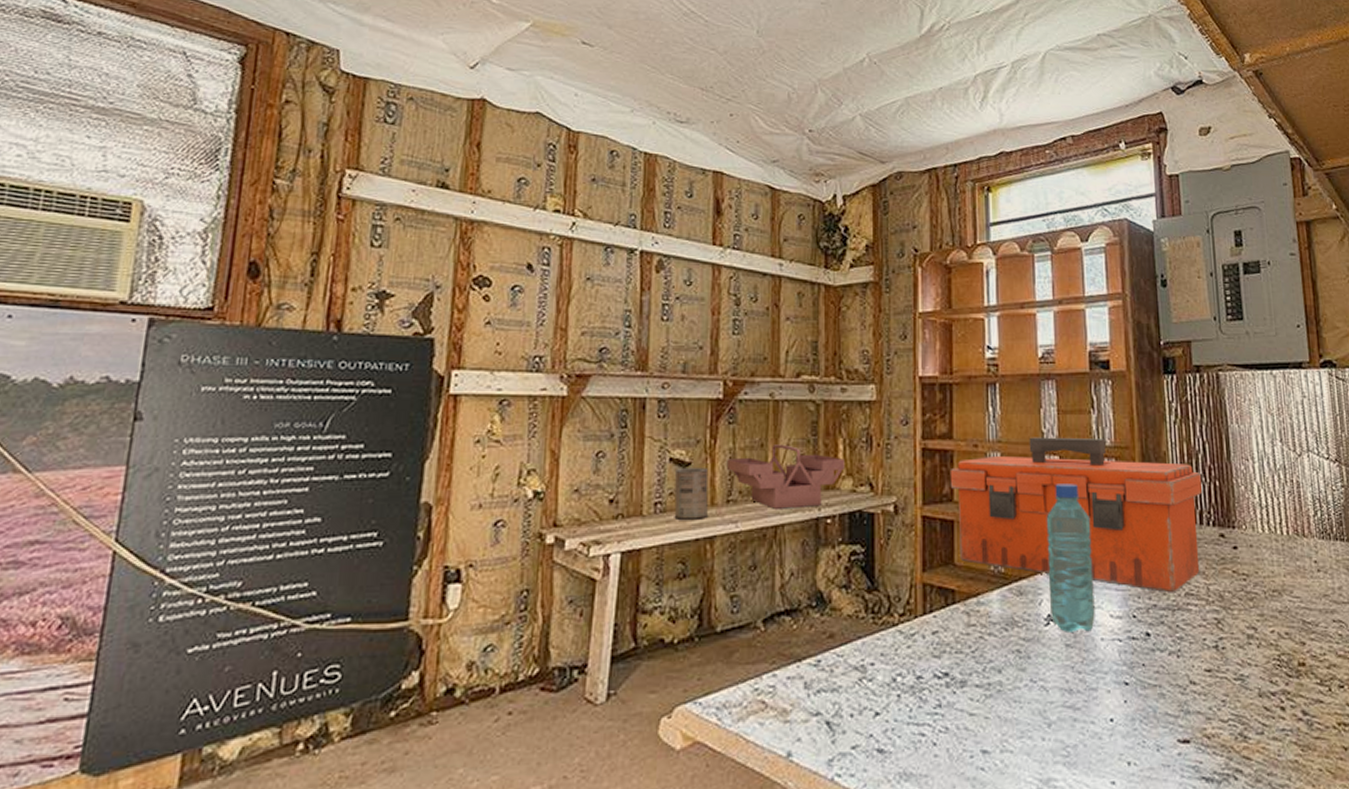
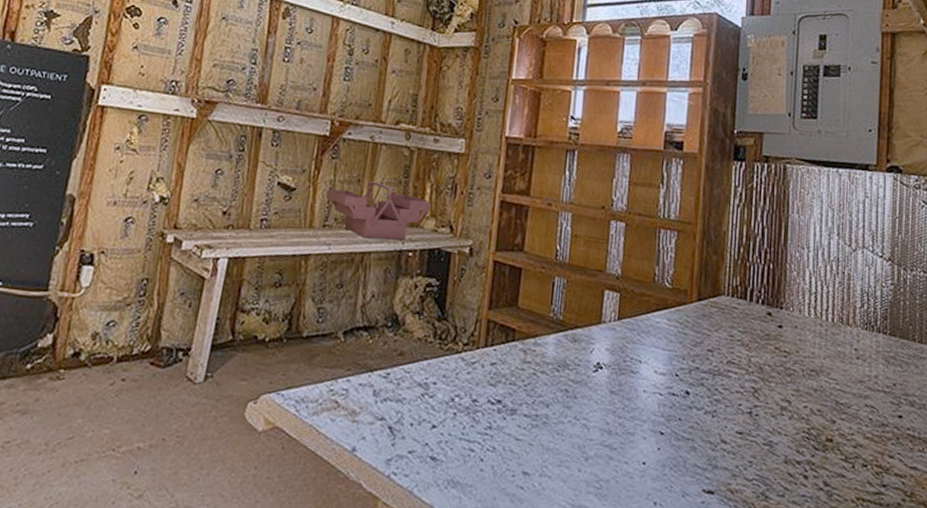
paint can: present [674,468,709,521] -> none [276,192,311,239]
toolbox: present [949,437,1202,592] -> none [522,203,756,358]
water bottle: present [1046,484,1095,632] -> none [599,247,648,383]

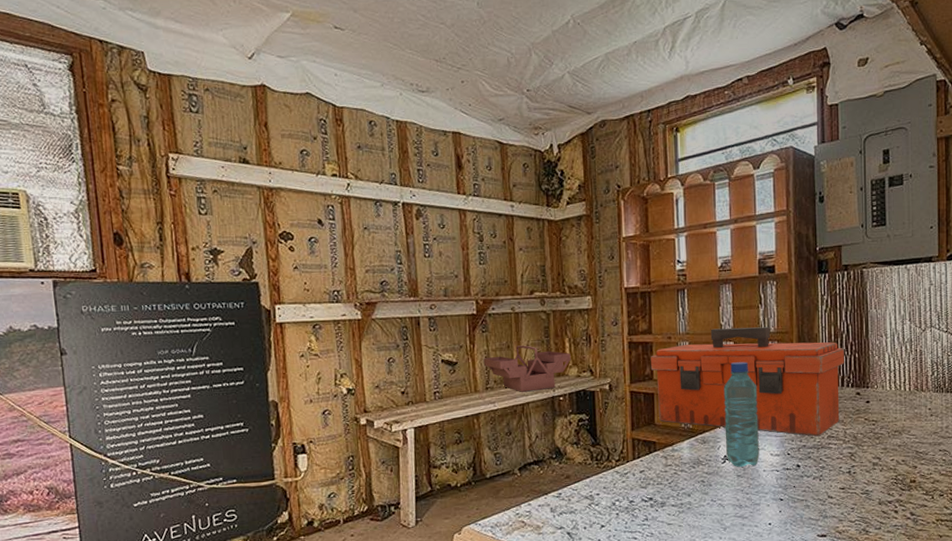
toolbox: none [522,203,756,358] -> present [650,327,844,436]
water bottle: none [599,247,648,383] -> present [723,362,759,467]

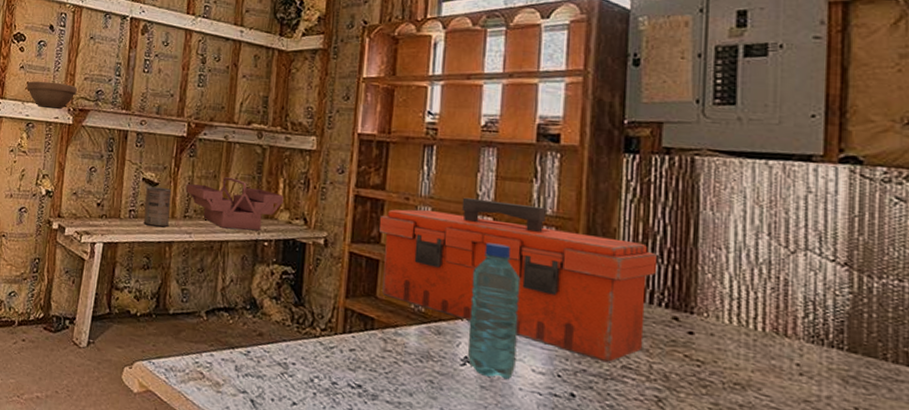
flower pot: none [304,279,360,308] -> present [26,81,77,110]
paint can: none [447,365,473,404] -> present [143,186,172,228]

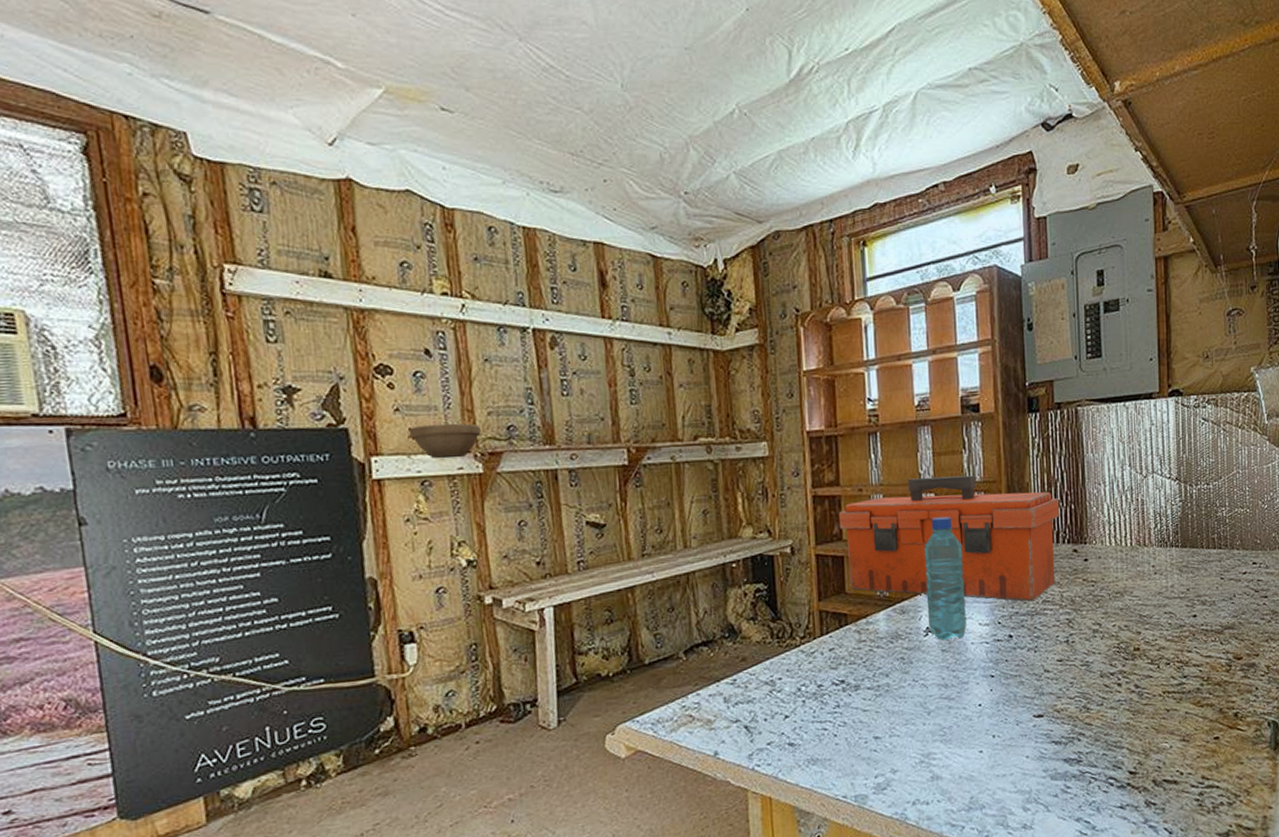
paint can: present [143,186,172,228] -> none [593,528,626,575]
tool box: present [186,177,284,231] -> none [638,502,745,559]

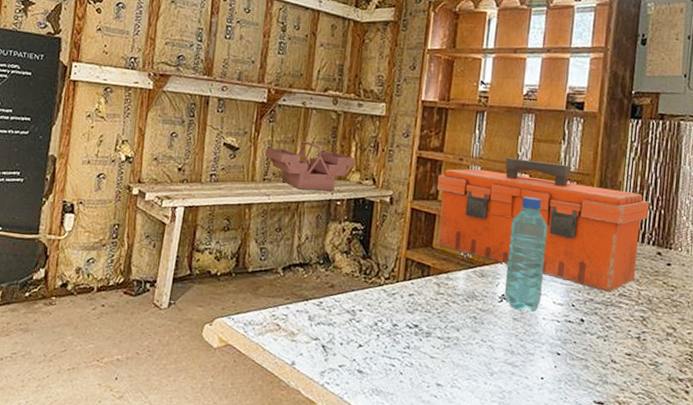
flower pot: present [408,423,481,459] -> none [104,44,158,75]
tool box: none [638,502,745,559] -> present [265,141,356,191]

